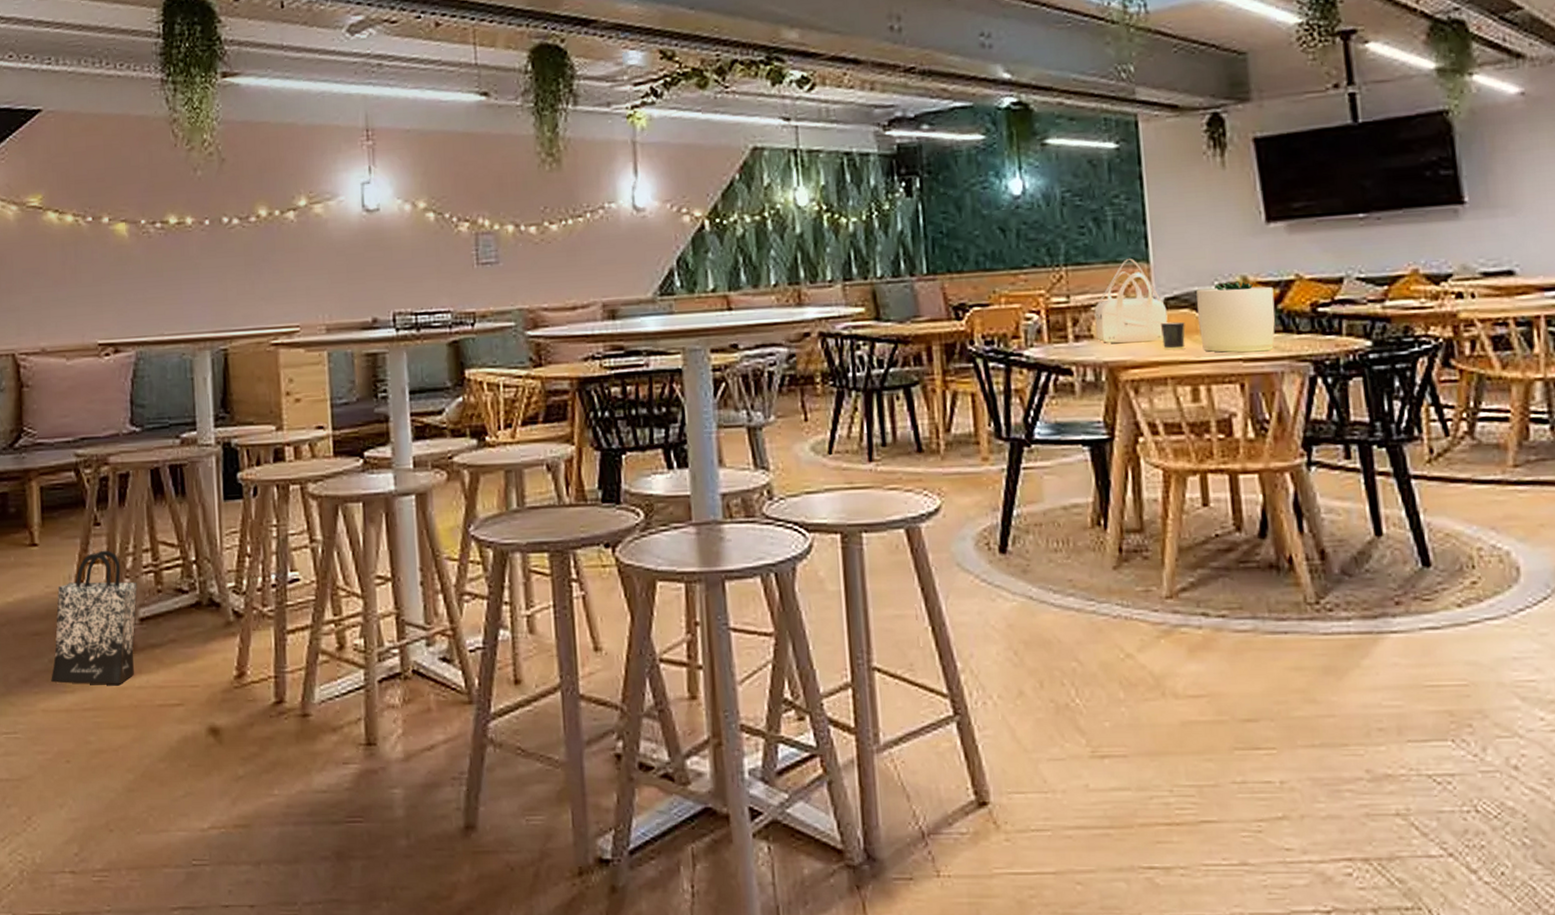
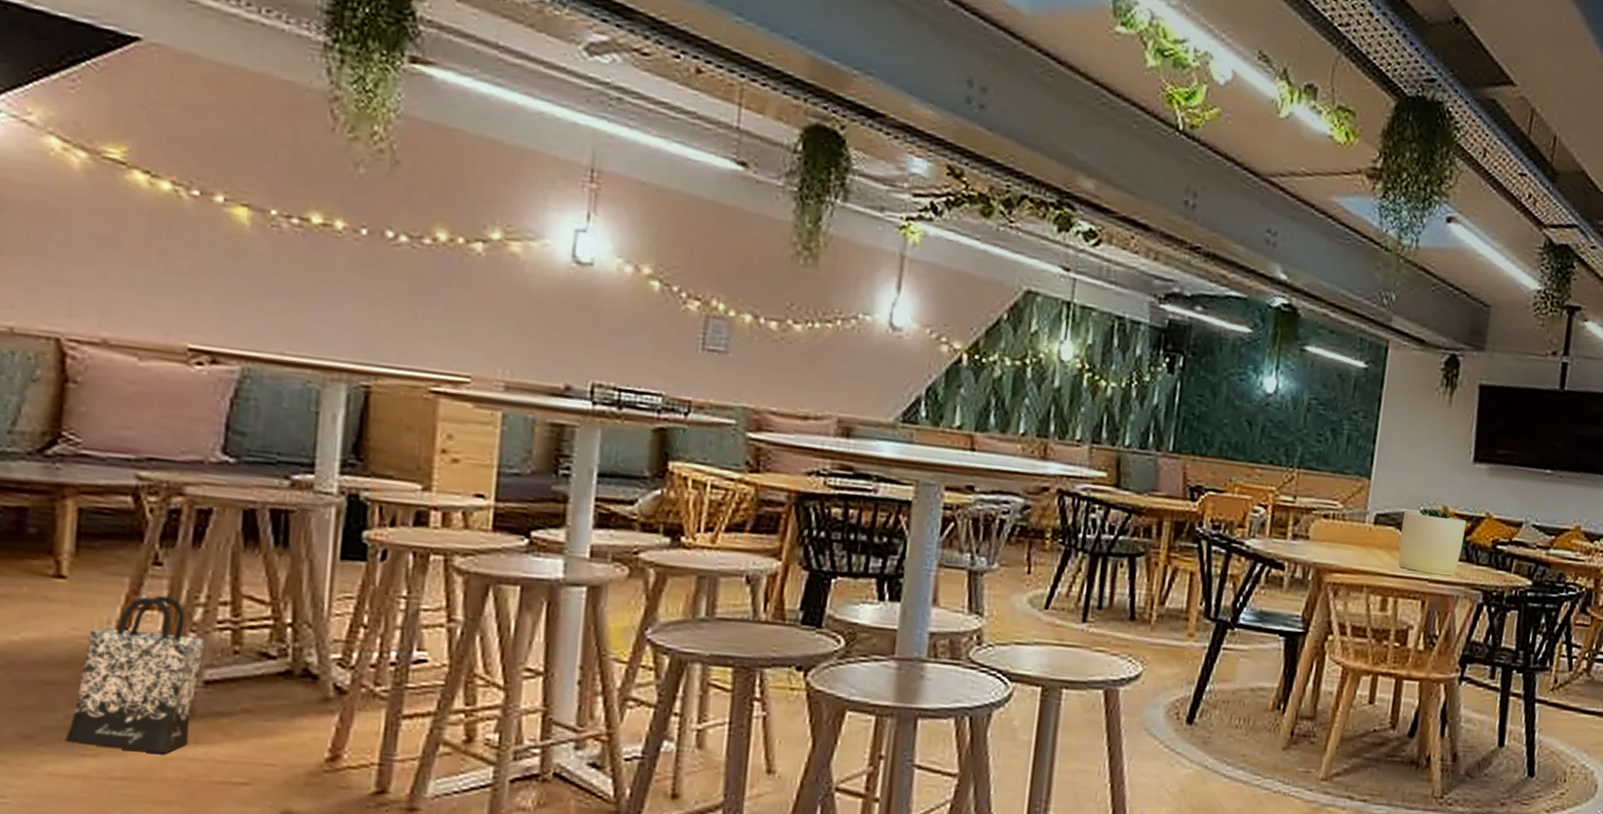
handbag: present [1093,259,1168,344] -> none [1311,472,1377,552]
mug: present [1160,321,1186,350] -> none [1366,535,1389,563]

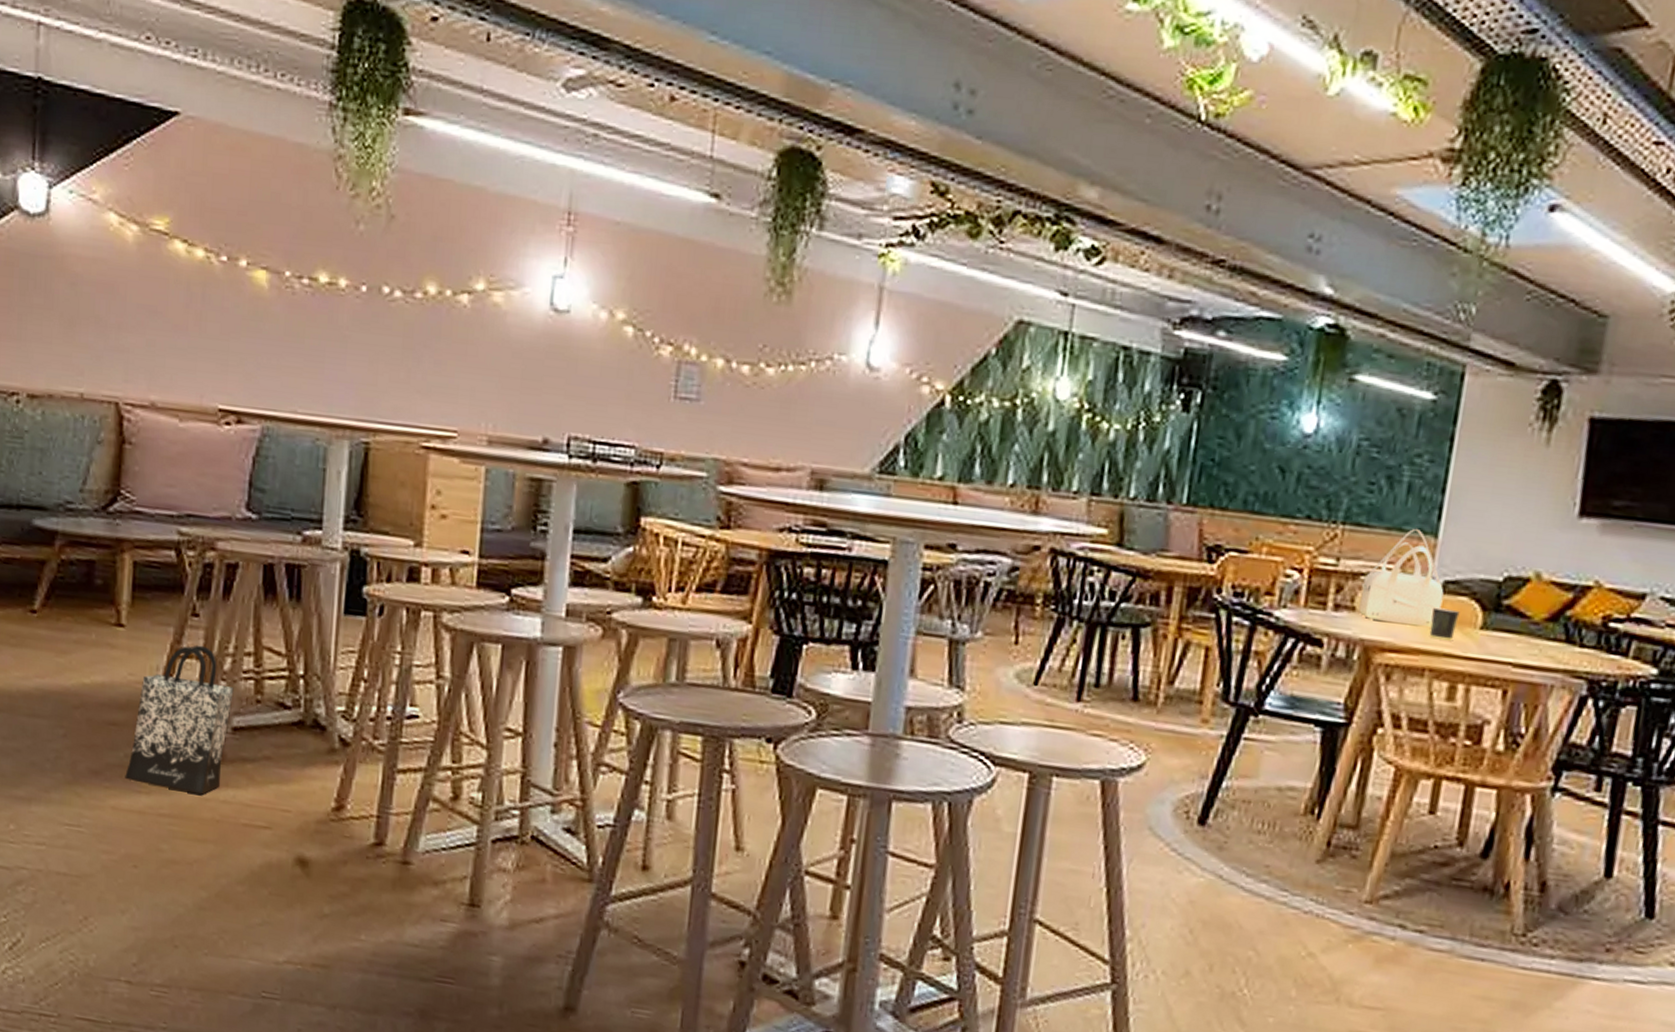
handbag: none [1311,472,1377,552] -> present [1358,529,1444,628]
mug: none [1366,535,1389,563] -> present [1429,607,1460,641]
planter: present [1398,509,1466,576] -> none [1472,575,1567,660]

